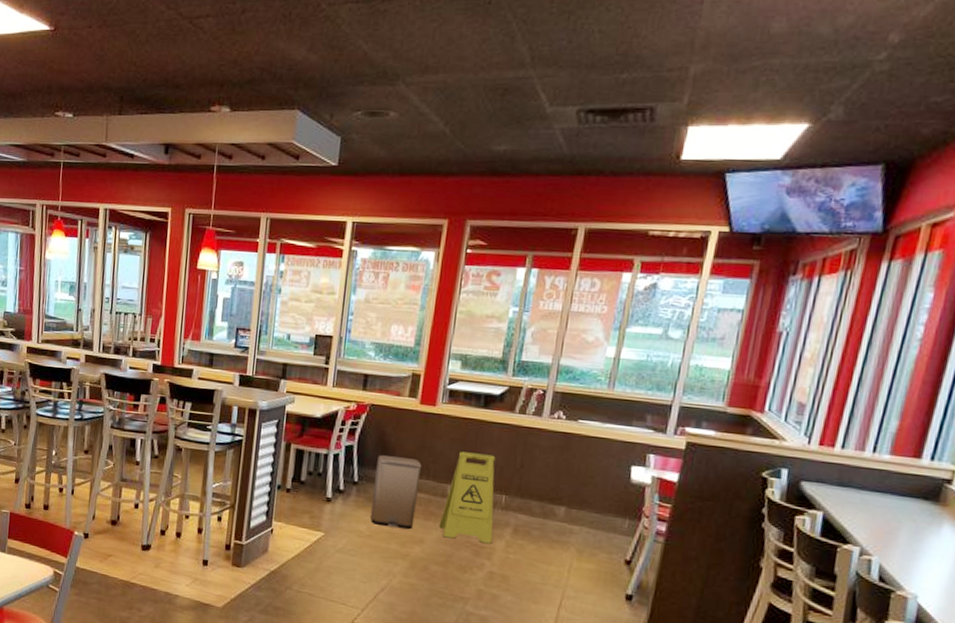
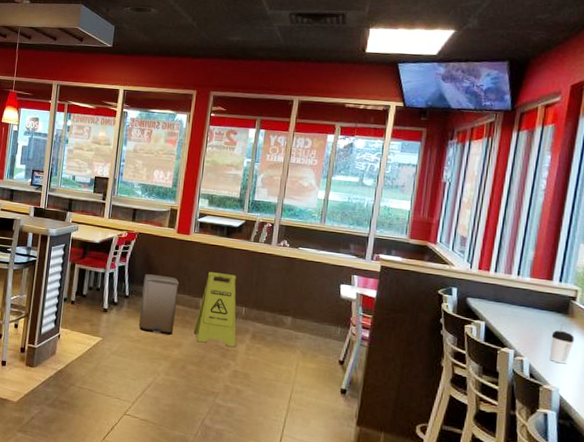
beverage cup: none [908,514,945,565] -> present [550,324,575,364]

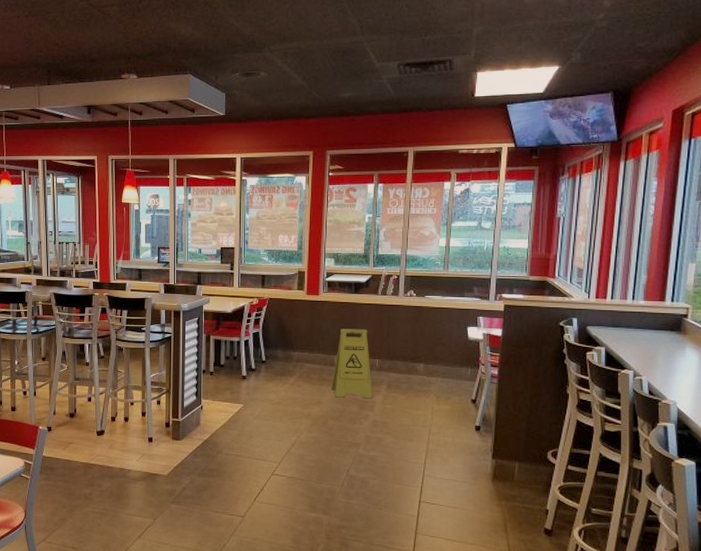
pedal bin: present [138,273,180,336] -> none [277,337,313,395]
beverage cup: present [550,324,575,364] -> none [667,341,688,379]

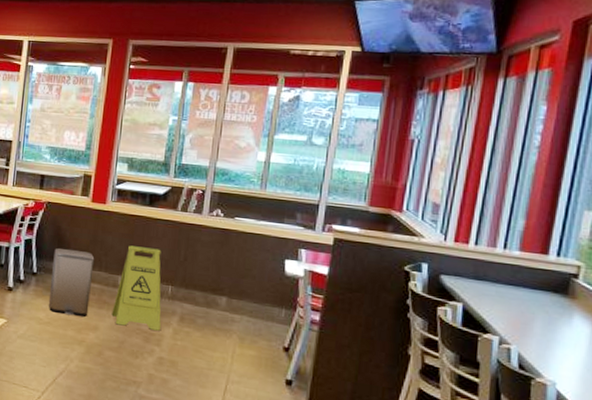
pedal bin: none [277,337,313,395] -> present [48,247,95,317]

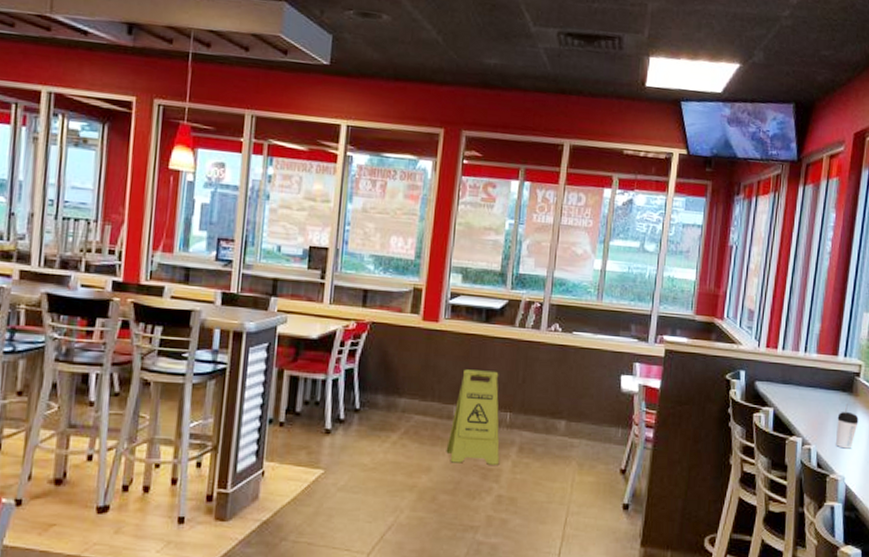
pedal bin: present [48,247,95,317] -> none [374,376,427,458]
beverage cup: none [544,306,576,354] -> present [836,404,859,449]

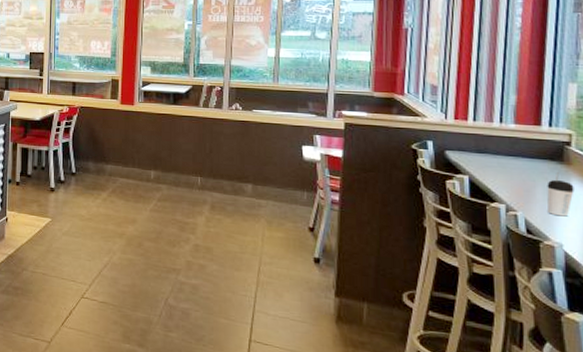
warning sign: present [446,369,500,465] -> none [147,142,195,220]

